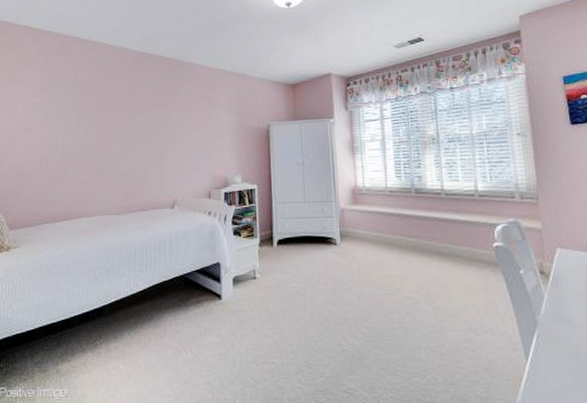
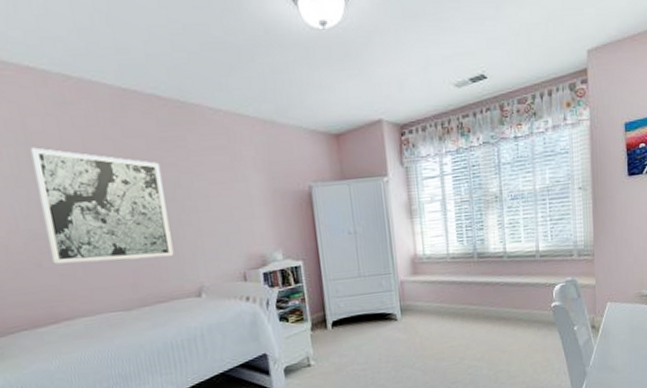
wall art: none [75,92,159,175] -> present [30,147,174,265]

